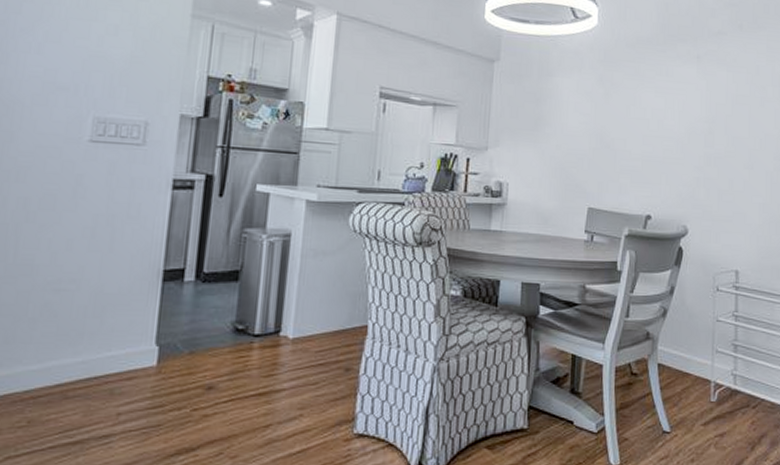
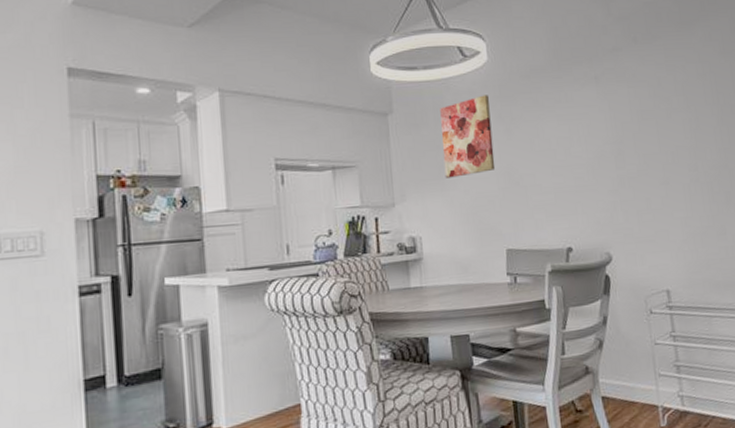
wall art: none [540,57,594,132] -> present [440,95,496,178]

